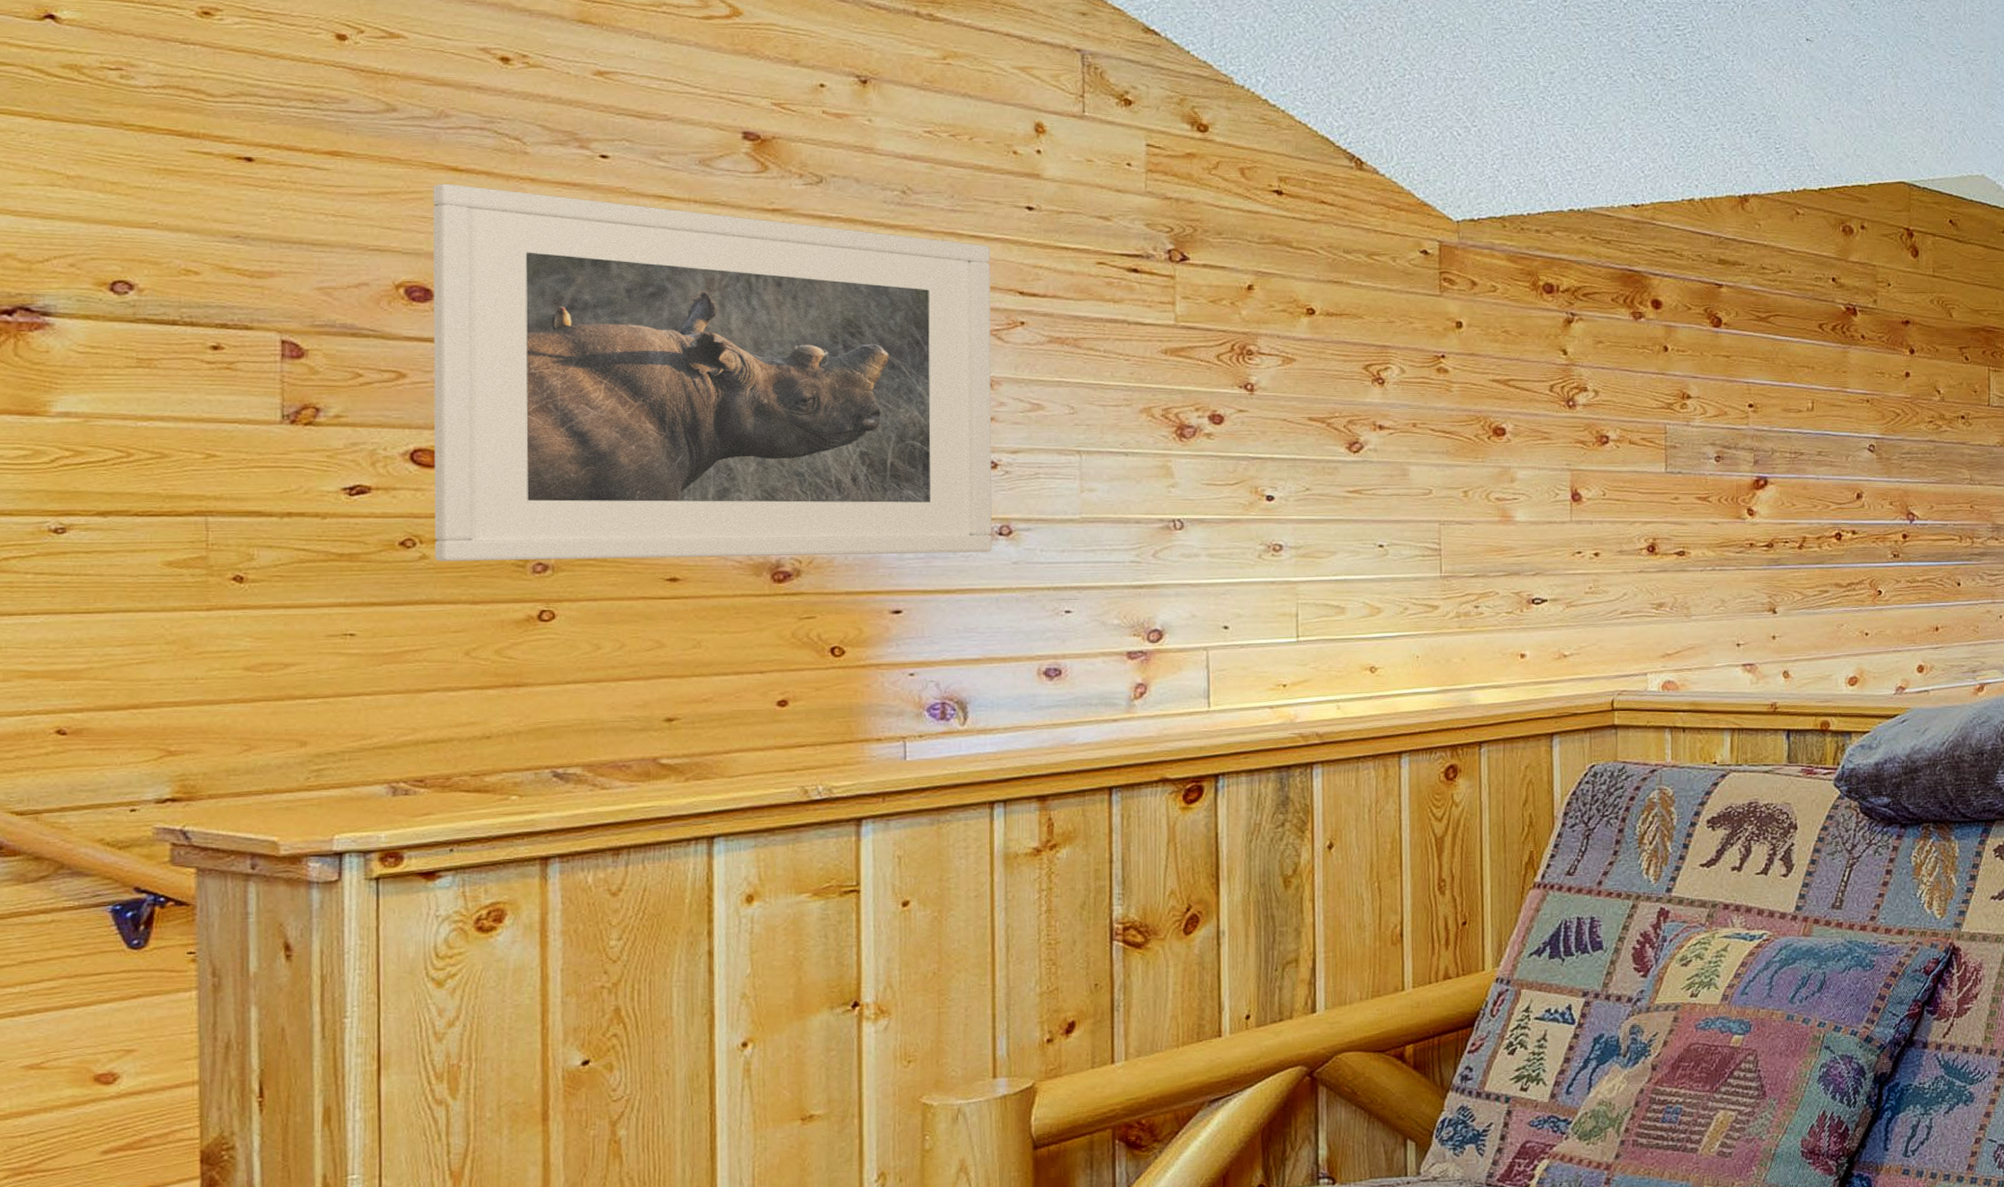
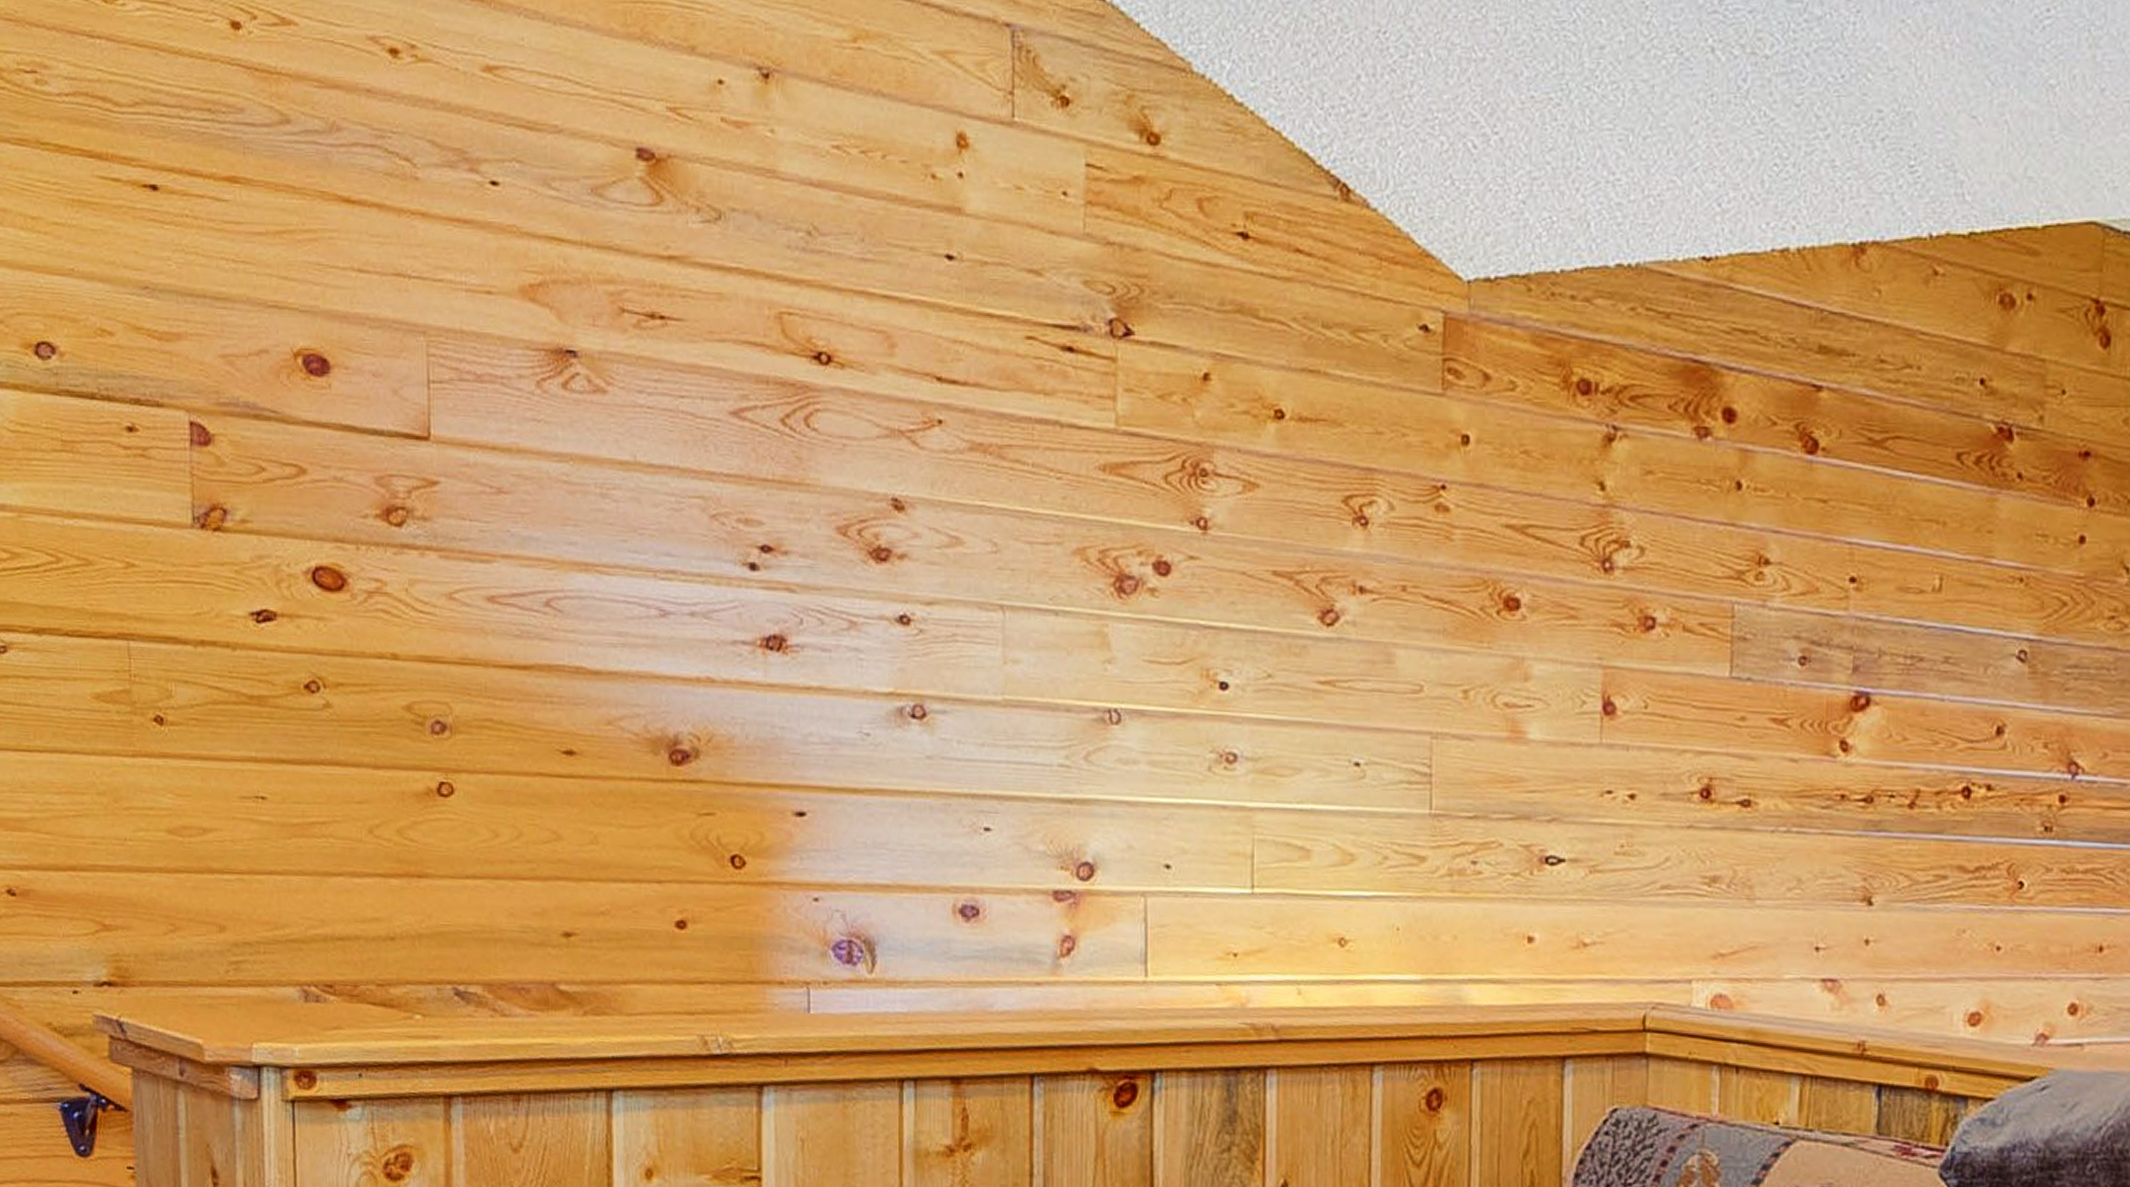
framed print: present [433,183,992,561] -> none [327,219,905,740]

